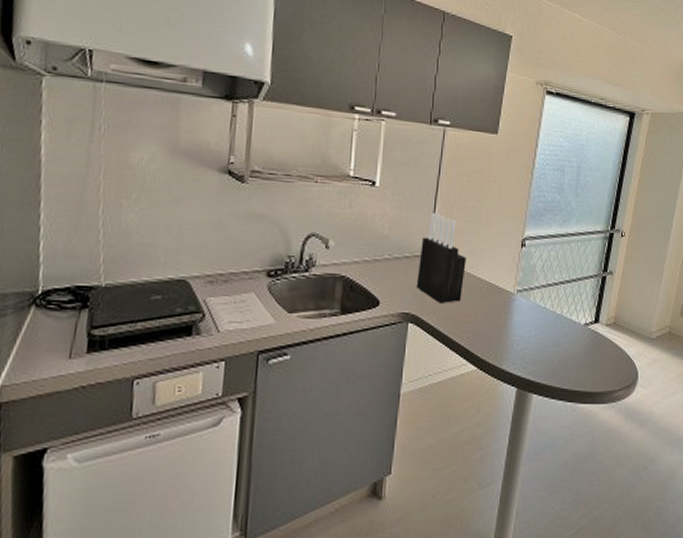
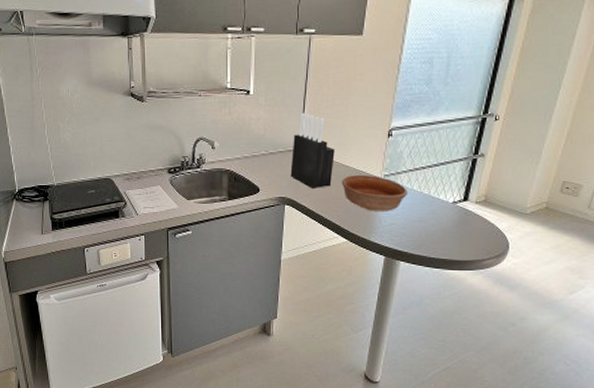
bowl: none [472,288,540,333] -> present [341,174,407,211]

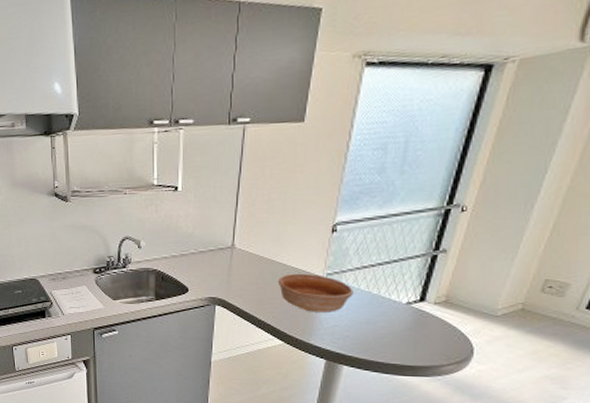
knife block: present [290,112,335,189] -> none [221,208,271,289]

